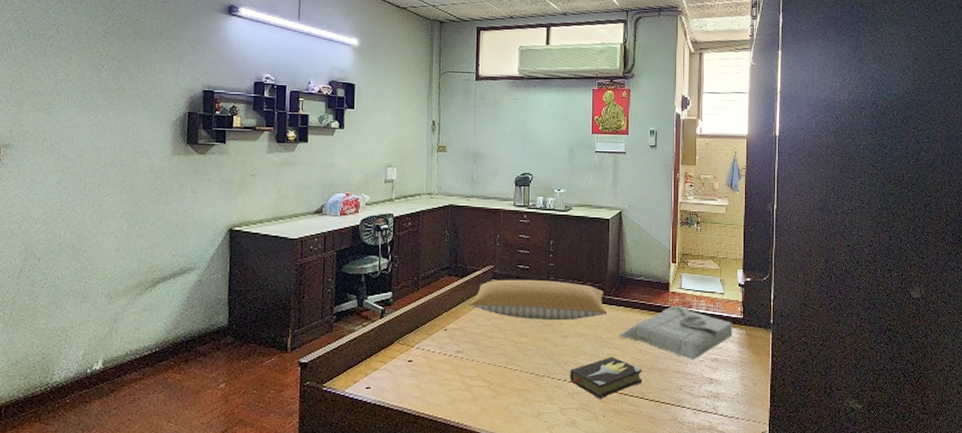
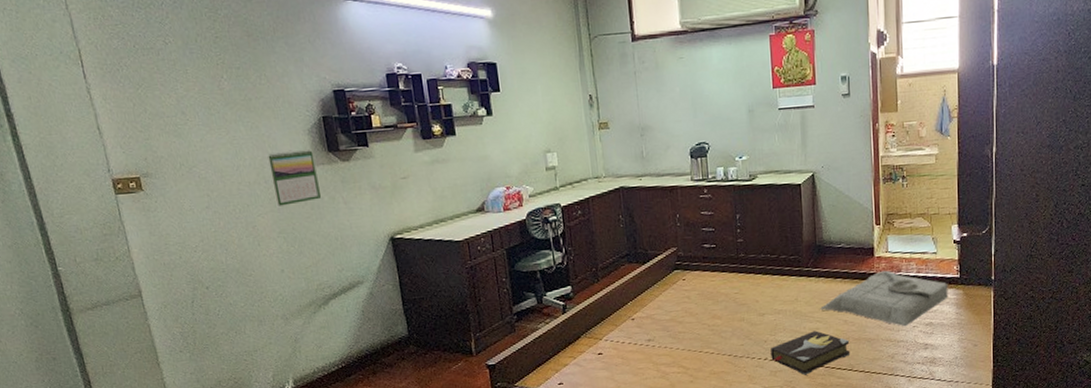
calendar: none [128,138,173,189] -> present [268,150,321,206]
pillow: present [468,279,608,321] -> none [653,257,807,301]

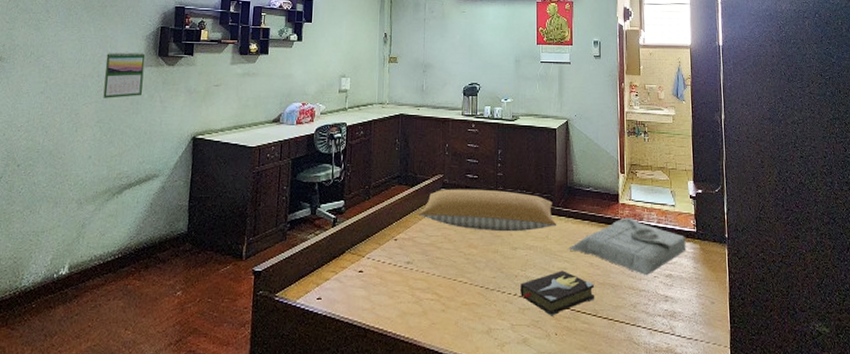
pillow: none [653,257,807,301] -> present [418,189,557,232]

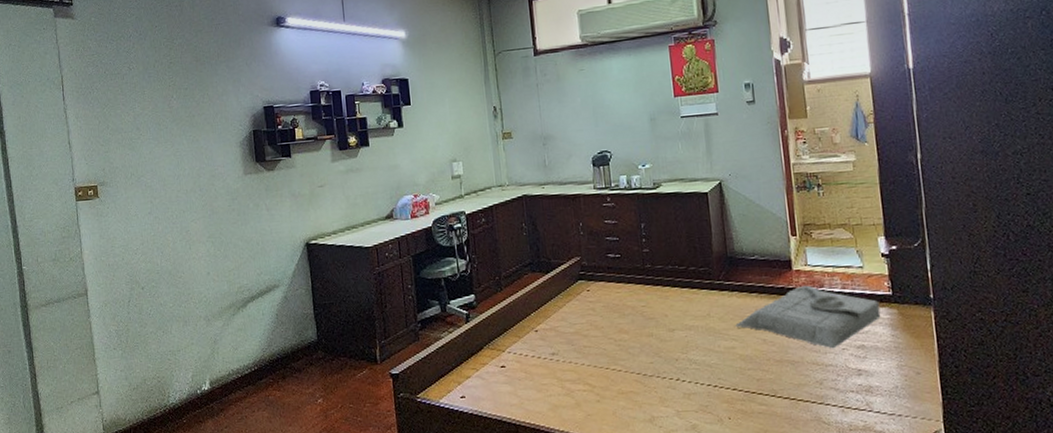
calendar: present [103,51,146,98] -> none [204,160,247,212]
pillow: present [418,189,557,232] -> none [557,268,719,314]
hardback book: present [520,270,595,316] -> none [683,350,773,400]

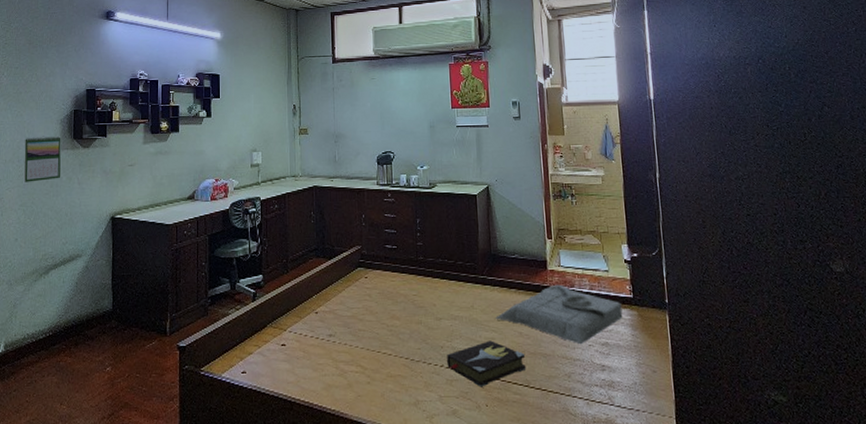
calendar: none [204,160,247,212] -> present [24,136,61,182]
hardback book: none [683,350,773,400] -> present [447,340,527,387]

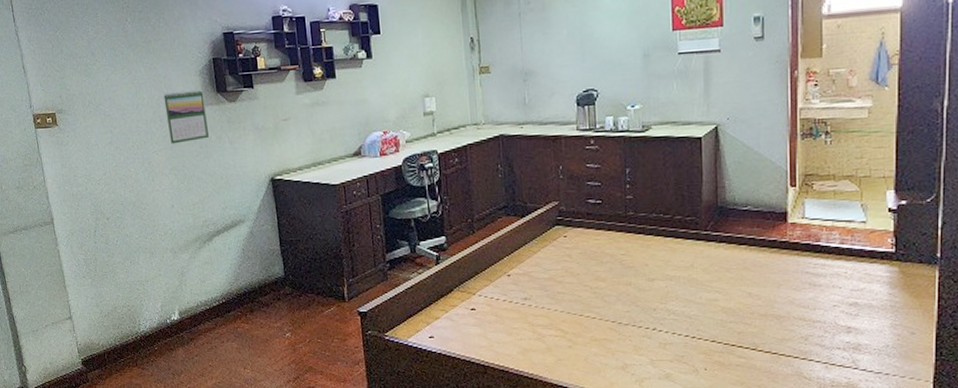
hardback book: present [447,340,527,387] -> none [660,302,755,351]
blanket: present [496,284,623,345] -> none [720,239,879,305]

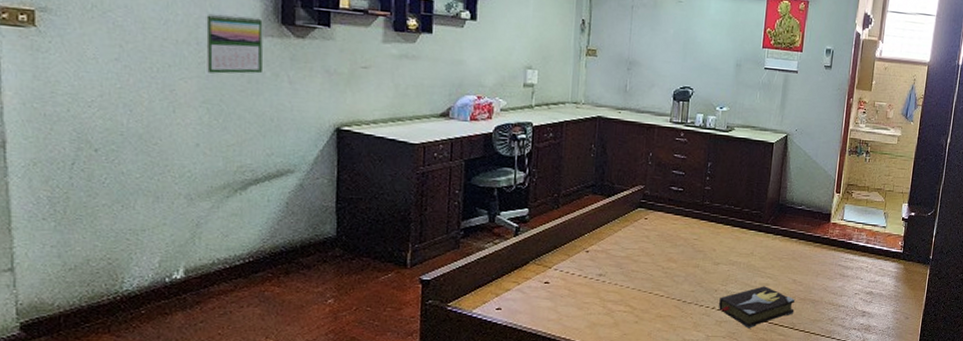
hardback book: none [660,302,755,351] -> present [719,286,796,329]

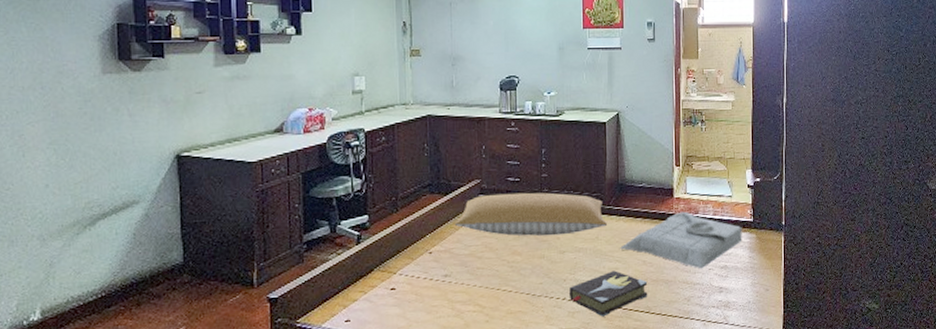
calendar: present [206,13,263,74] -> none [49,56,103,115]
pillow: none [613,201,764,248] -> present [454,192,608,236]
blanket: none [773,237,892,293] -> present [620,211,742,269]

